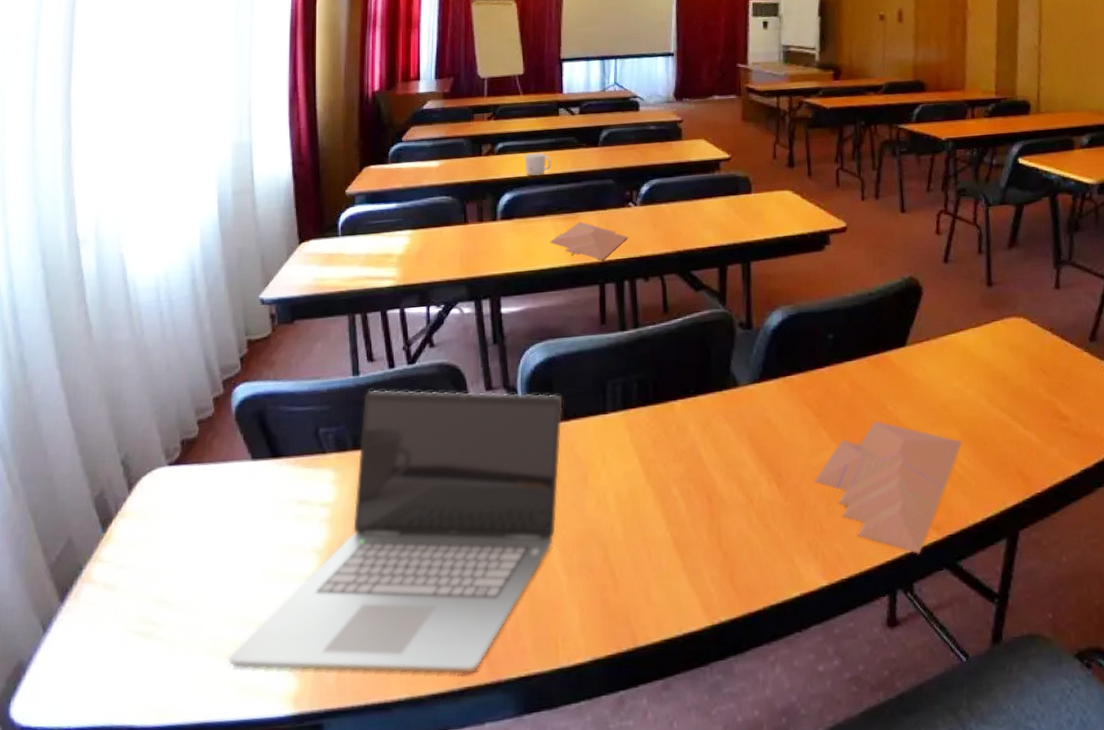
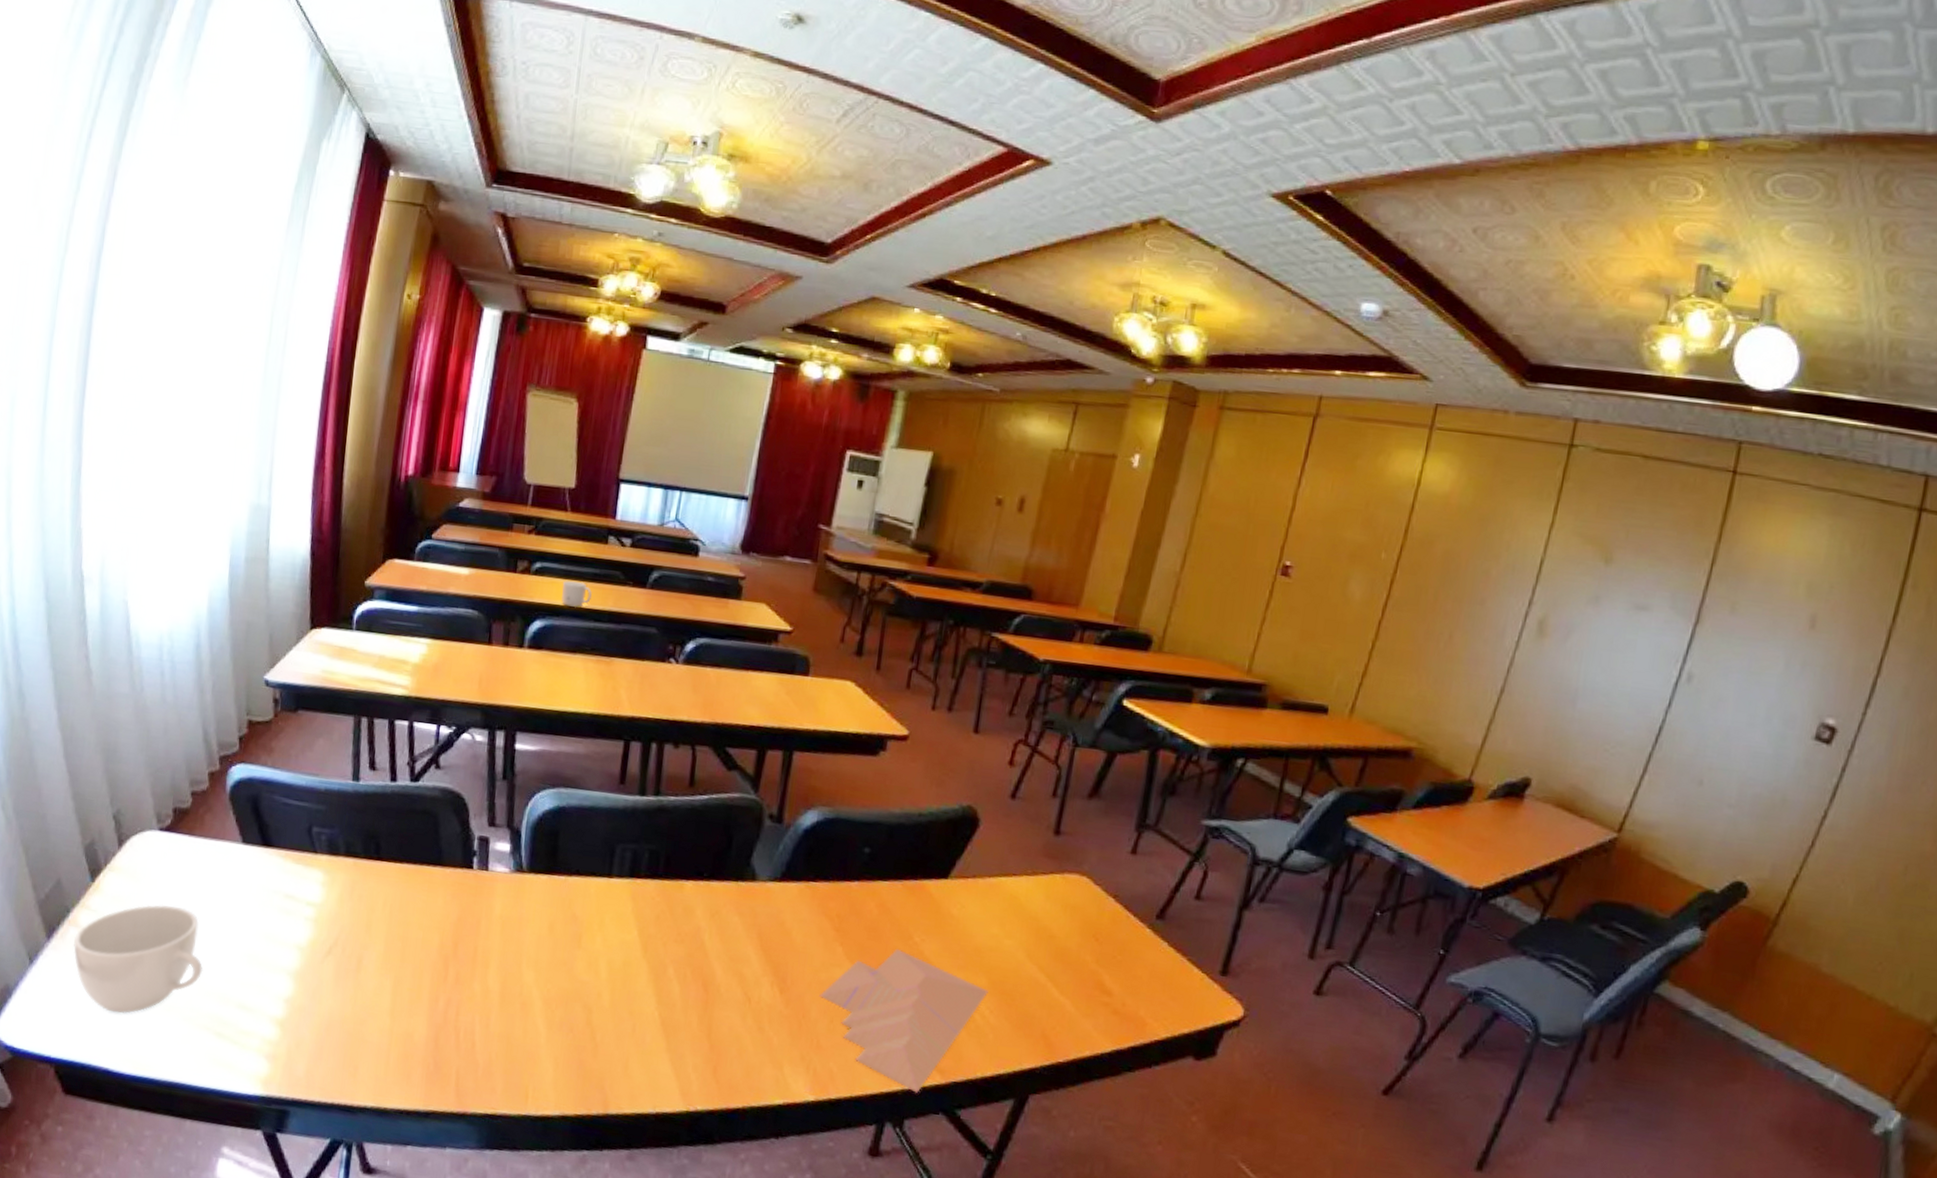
cup: none [88,538,223,664] -> present [73,904,203,1014]
laptop: present [228,389,563,674] -> none [203,799,568,1100]
papers: present [549,222,628,260] -> none [576,668,664,715]

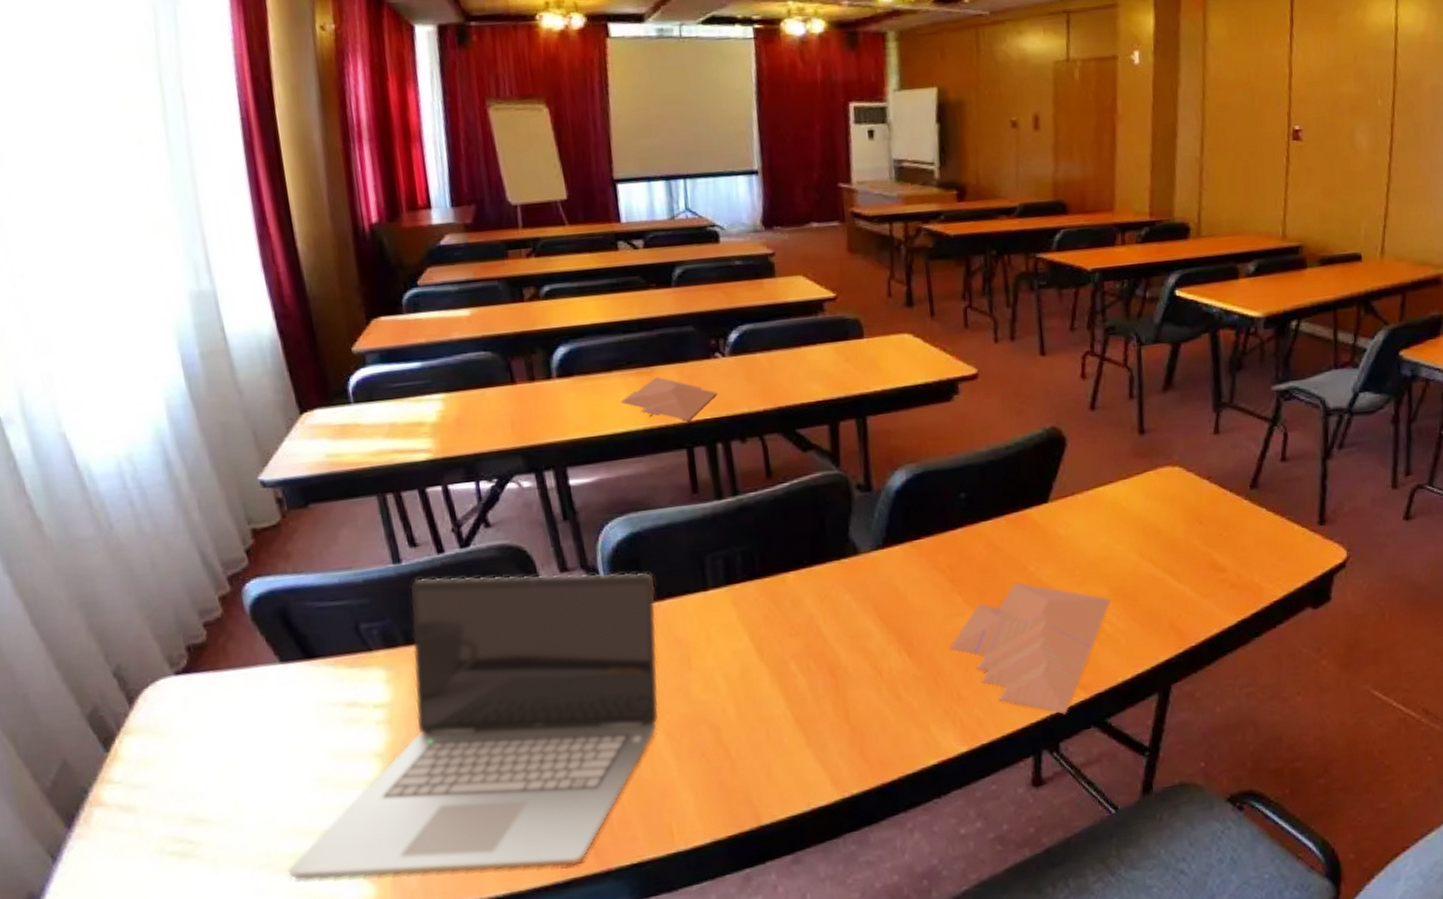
cup: present [73,904,203,1014] -> none [102,750,271,886]
laptop: none [203,799,568,1100] -> present [287,572,659,879]
mug: present [561,580,592,608] -> none [578,296,615,325]
papers: none [576,668,664,715] -> present [620,377,718,421]

